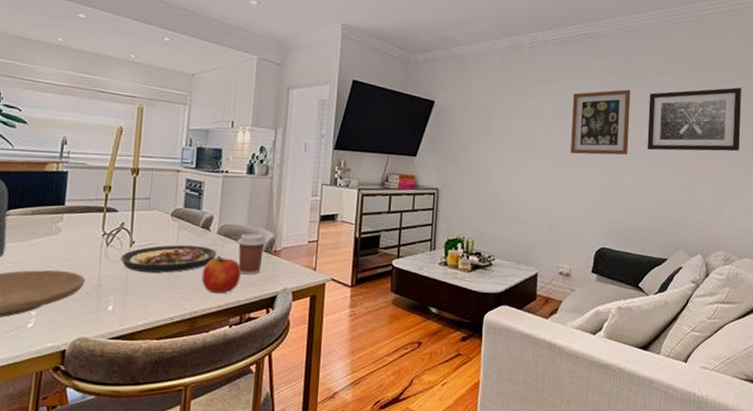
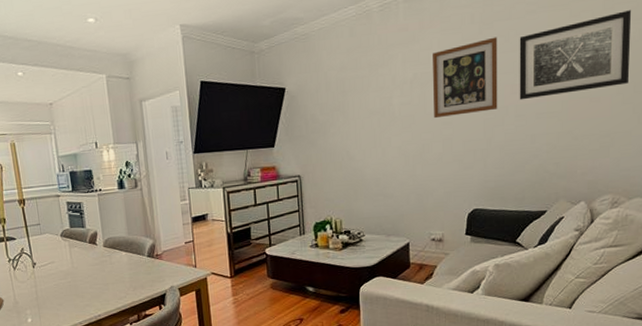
plate: present [120,245,217,273] -> none [27,259,107,288]
apple: present [201,255,241,294] -> none [97,265,132,298]
coffee cup: present [237,233,267,275] -> none [122,241,148,279]

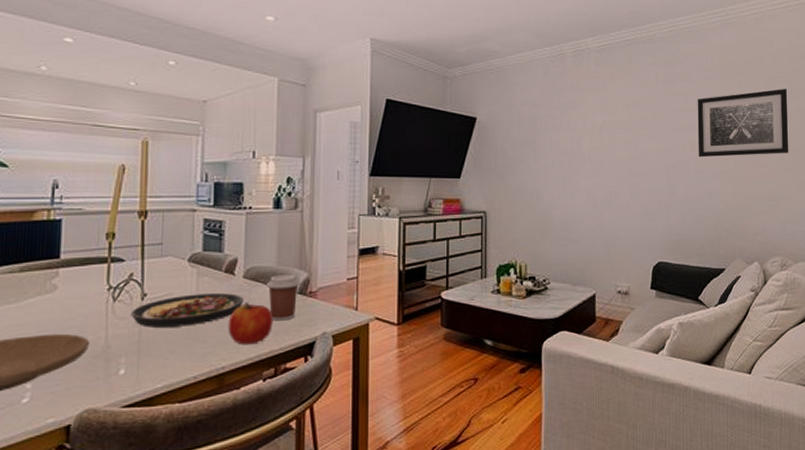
plate: none [27,259,107,288] -> present [130,293,244,328]
apple: none [97,265,132,298] -> present [228,302,273,345]
coffee cup: none [122,241,148,279] -> present [266,274,301,321]
wall art: present [433,36,498,119] -> none [621,95,680,166]

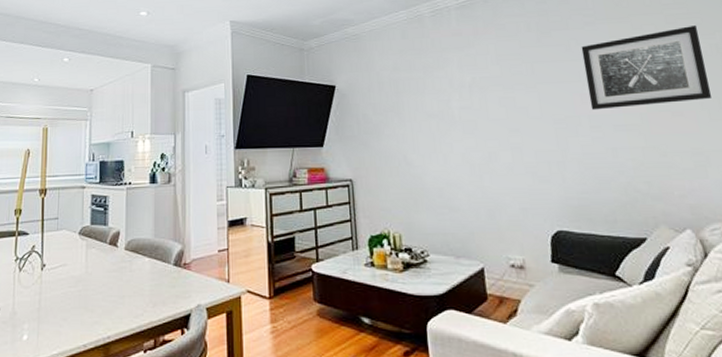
plate: present [130,293,244,328] -> none [32,264,126,296]
apple: present [228,302,273,345] -> none [112,273,152,315]
coffee cup: present [266,274,301,321] -> none [145,245,175,292]

